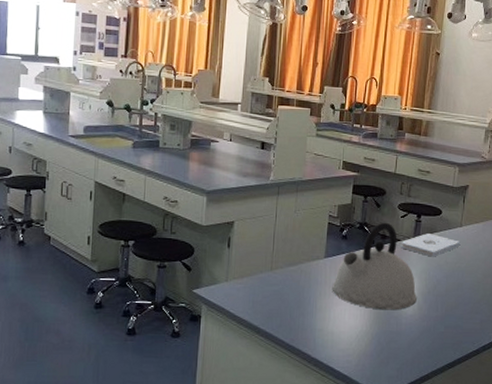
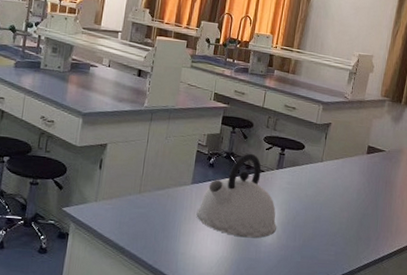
notepad: present [401,233,461,257] -> none [264,166,321,189]

